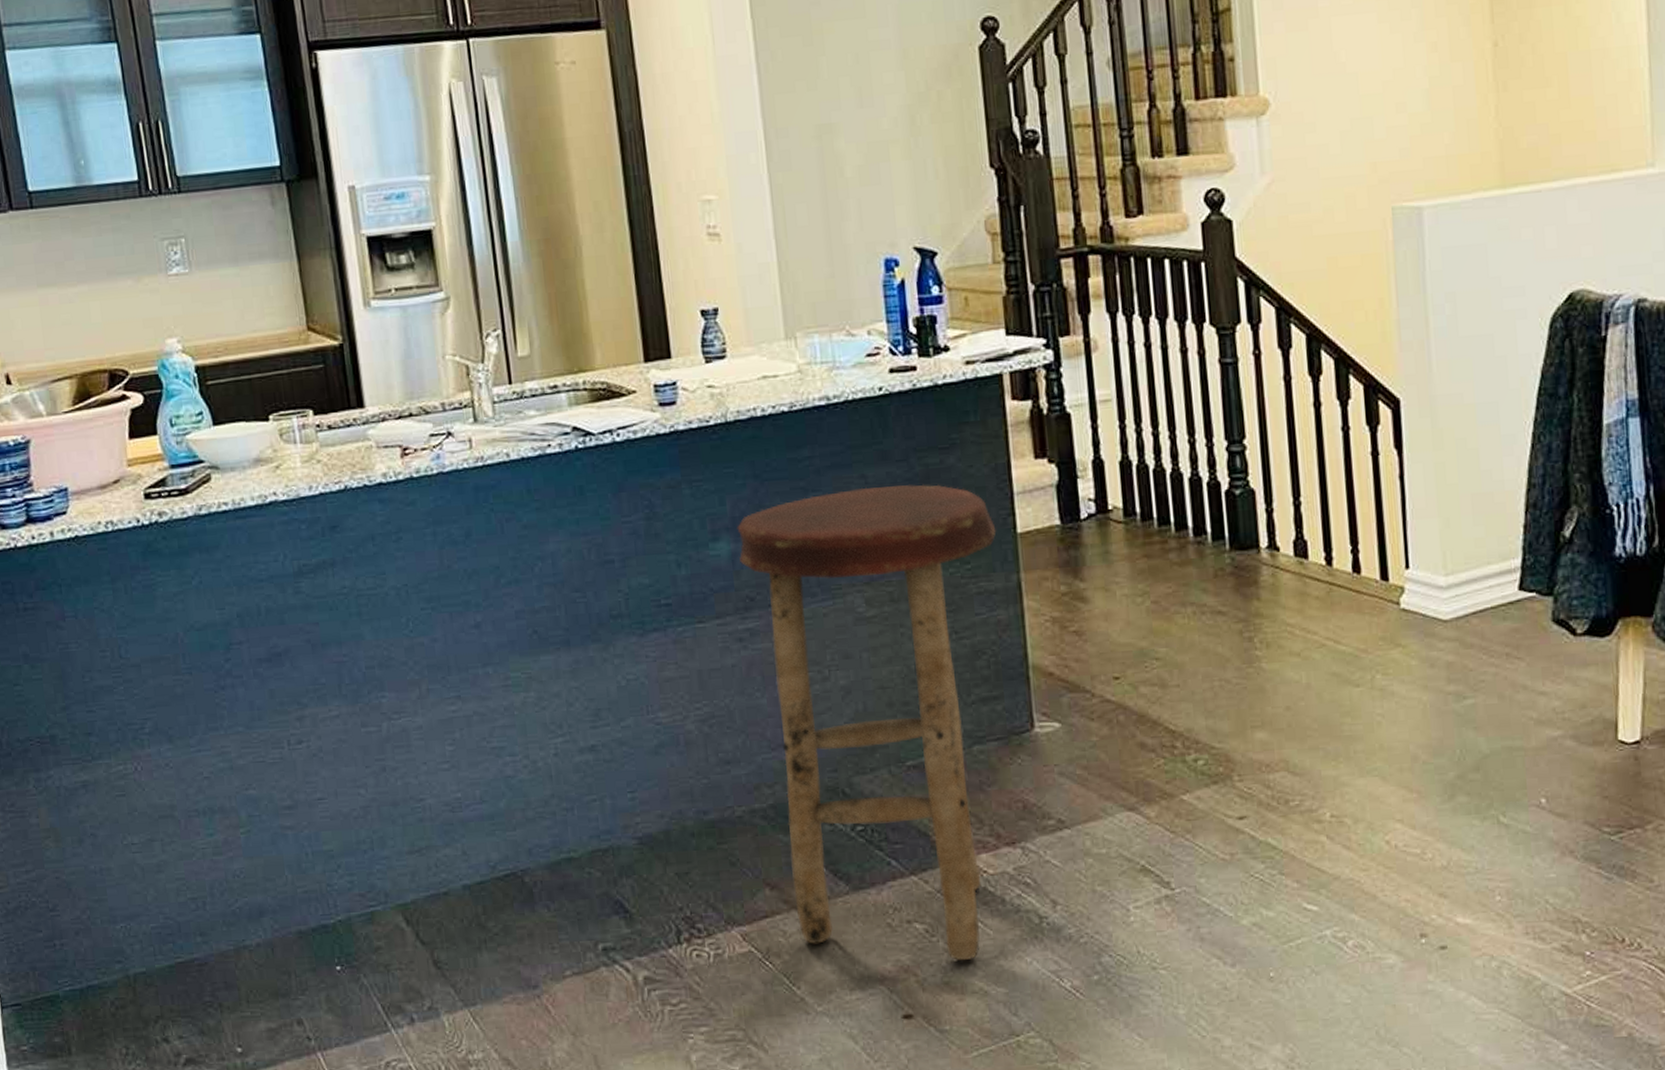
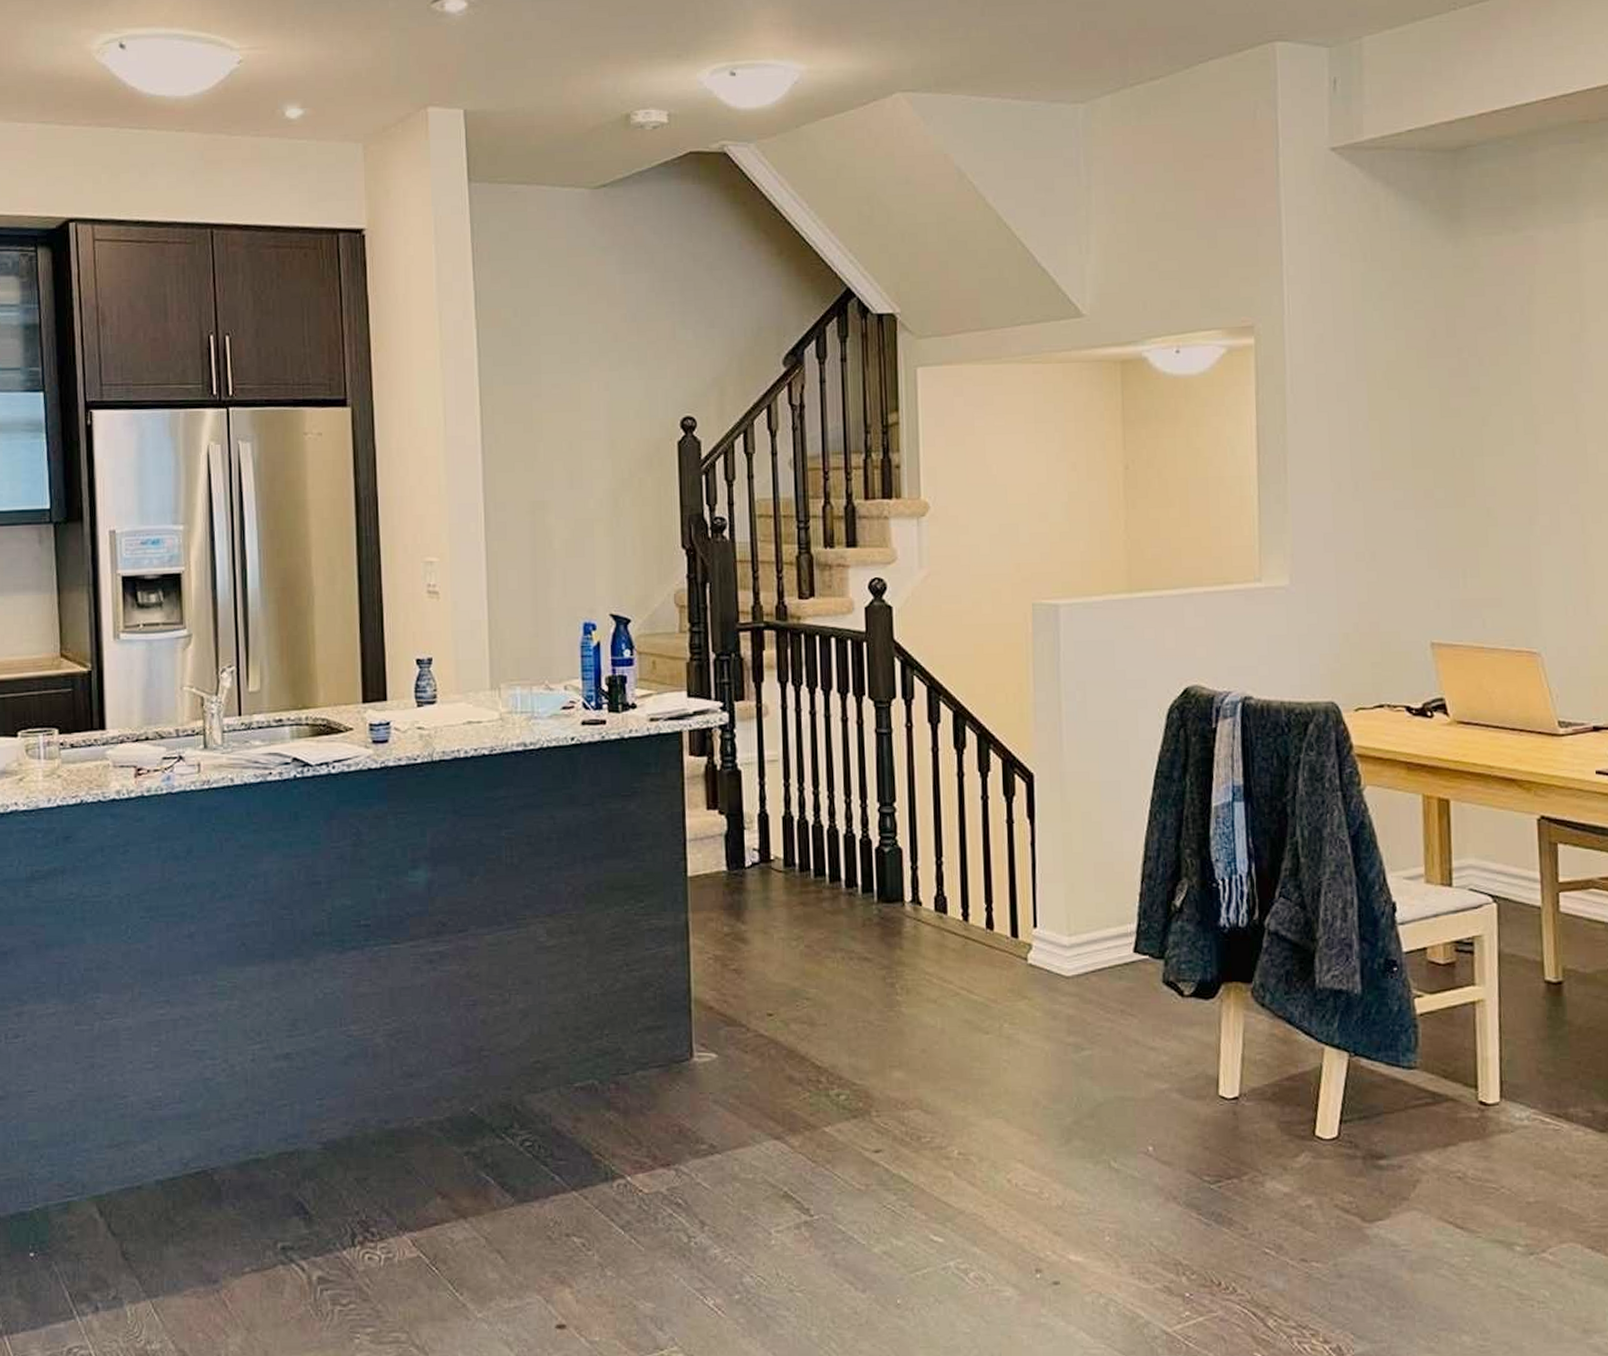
stool: present [737,484,997,961] -> none [435,827,669,1275]

